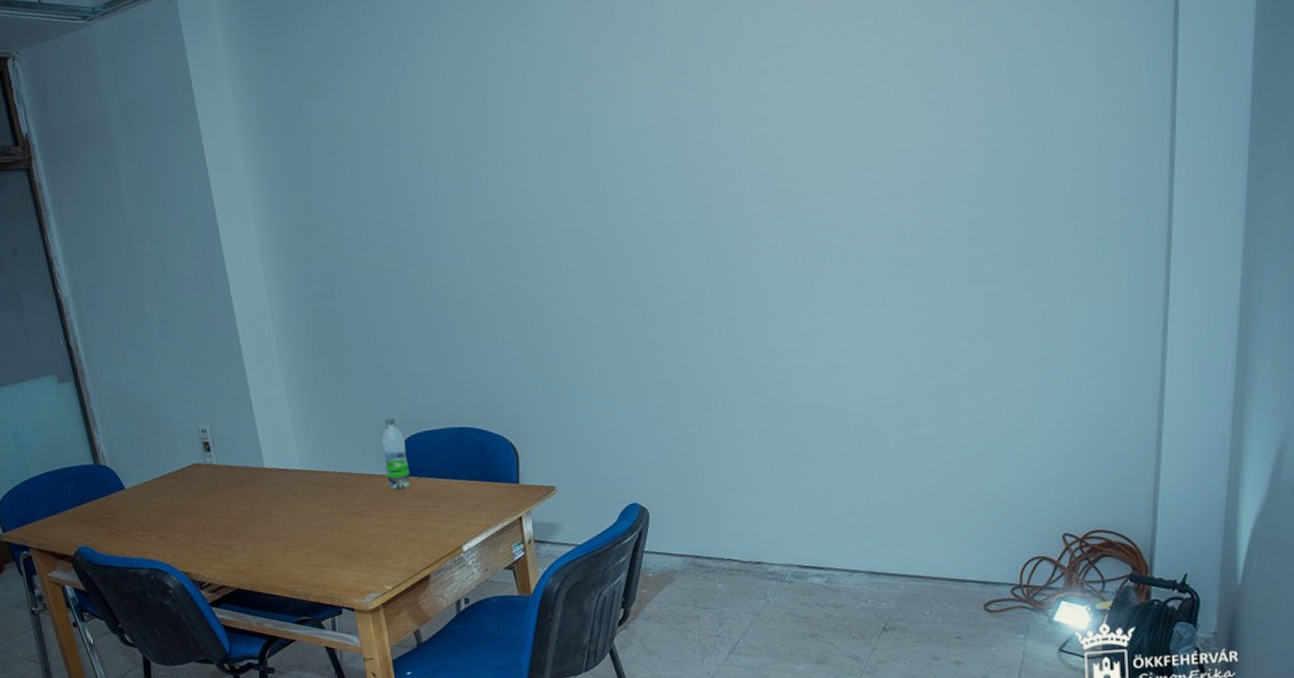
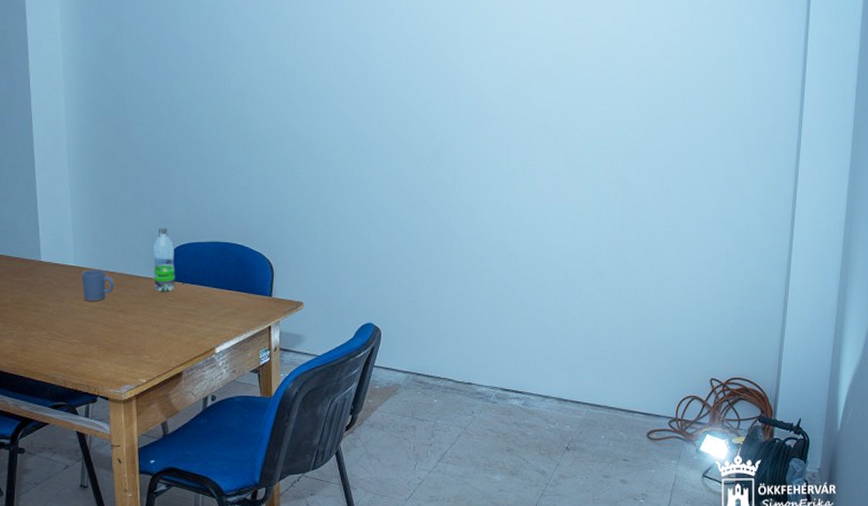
mug: none [309,470,345,507] -> present [81,269,114,301]

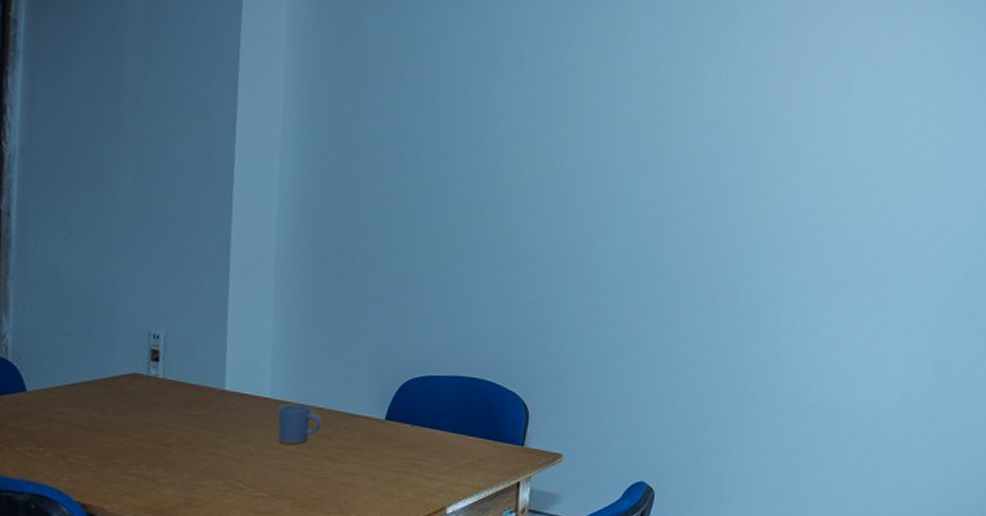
bottle: present [153,228,175,293] -> none [374,355,405,437]

